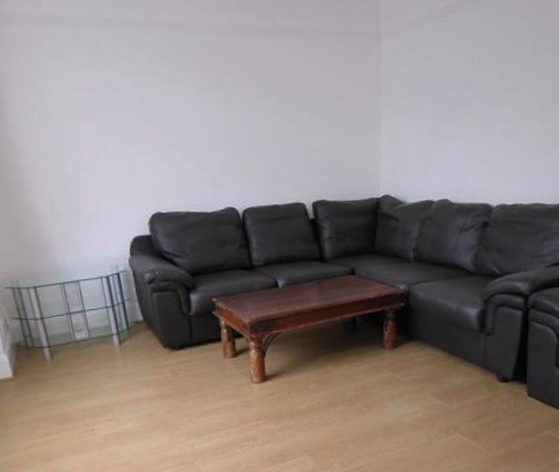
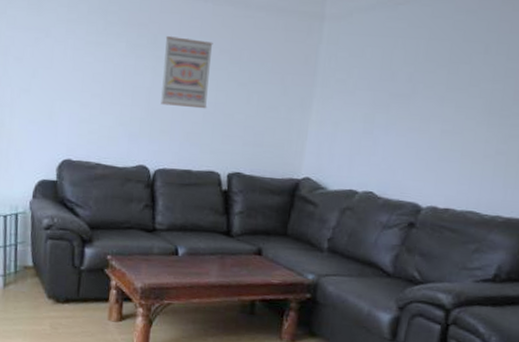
wall art: none [231,74,283,145] -> present [161,36,213,109]

